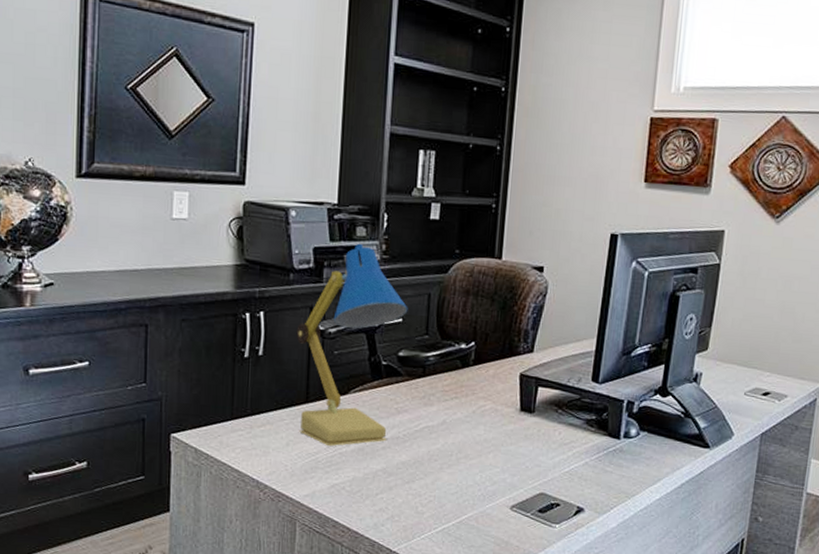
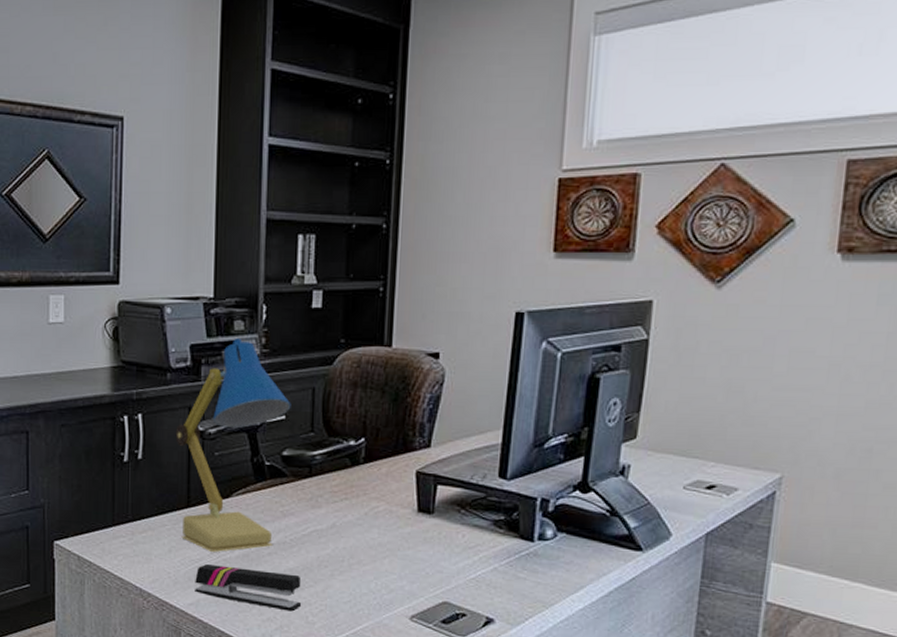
stapler: none [311,458,413,502] -> present [195,564,302,612]

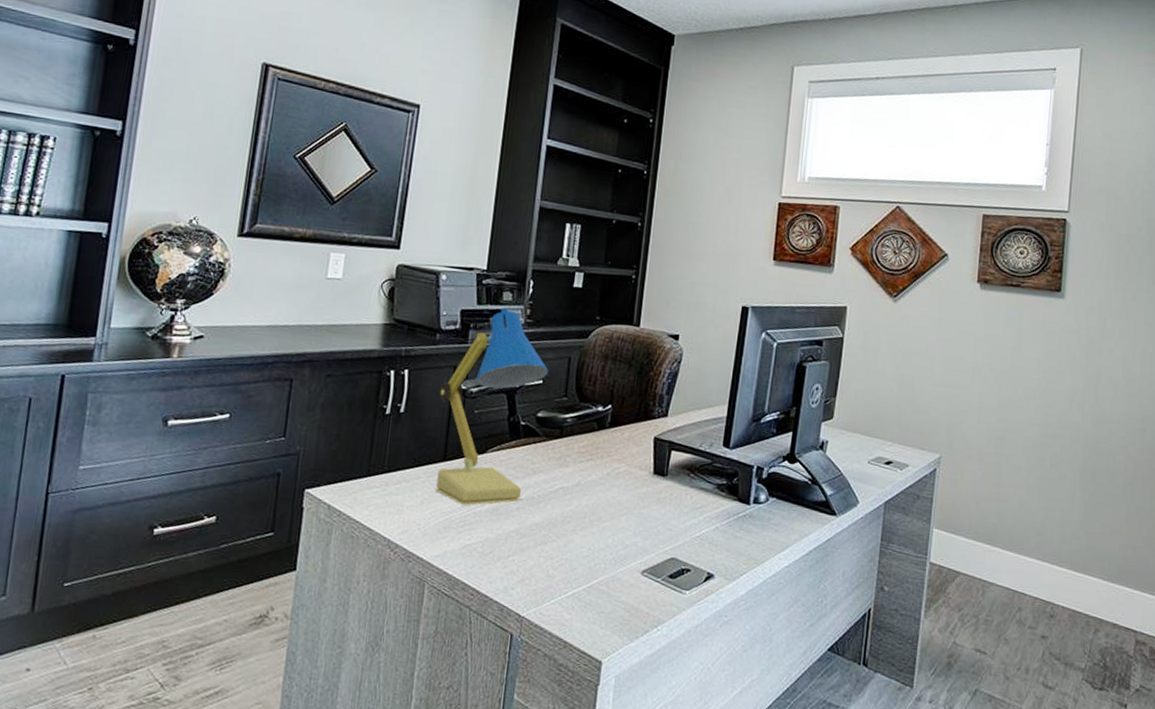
stapler: present [195,564,302,612] -> none [443,517,546,565]

